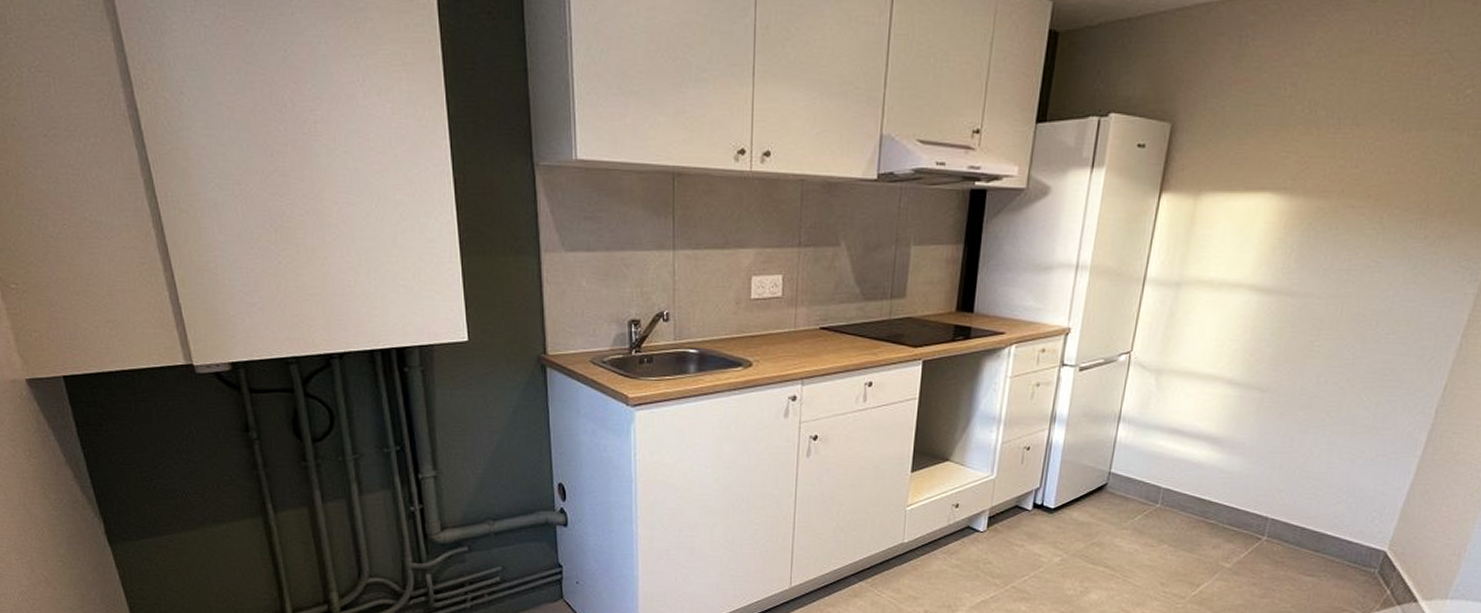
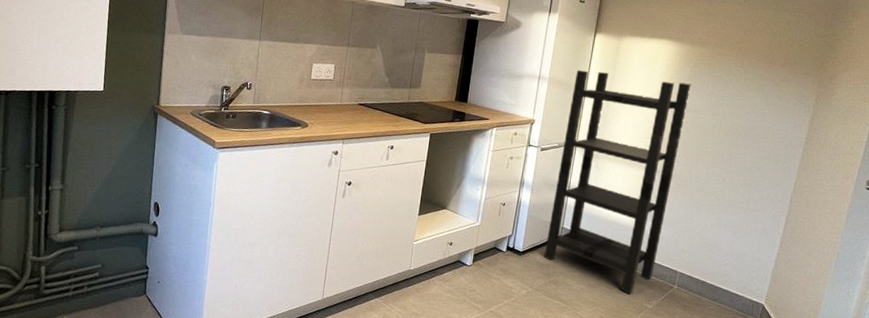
shelving unit: none [1084,250,1302,552] -> present [544,70,691,295]

